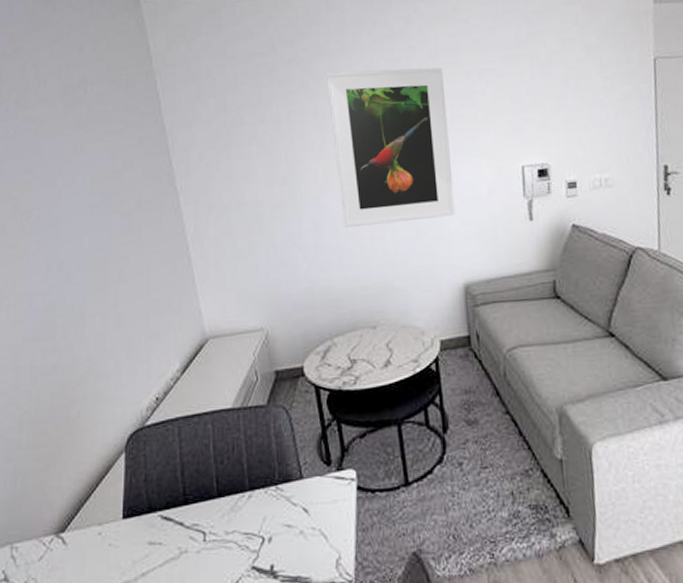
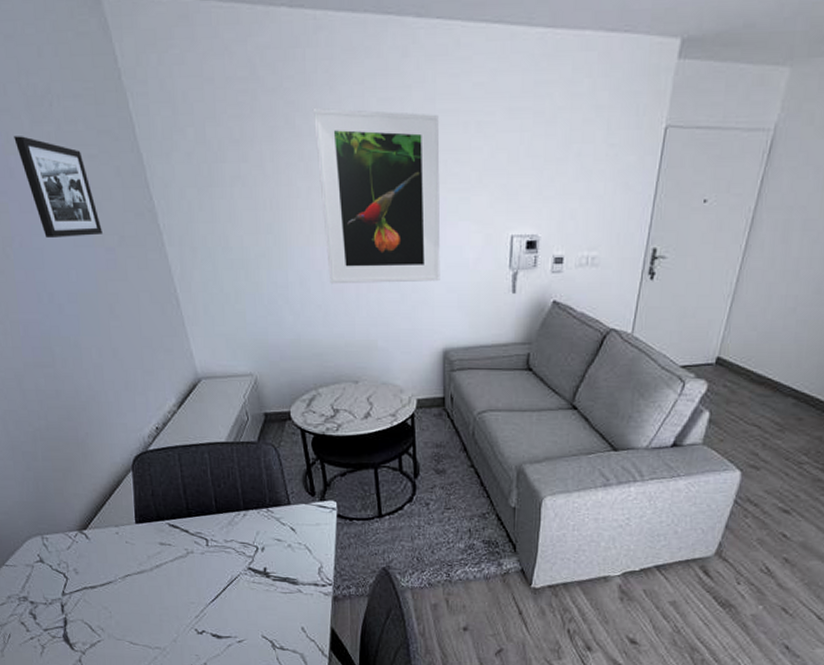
picture frame: none [47,119,120,209] -> present [14,136,103,237]

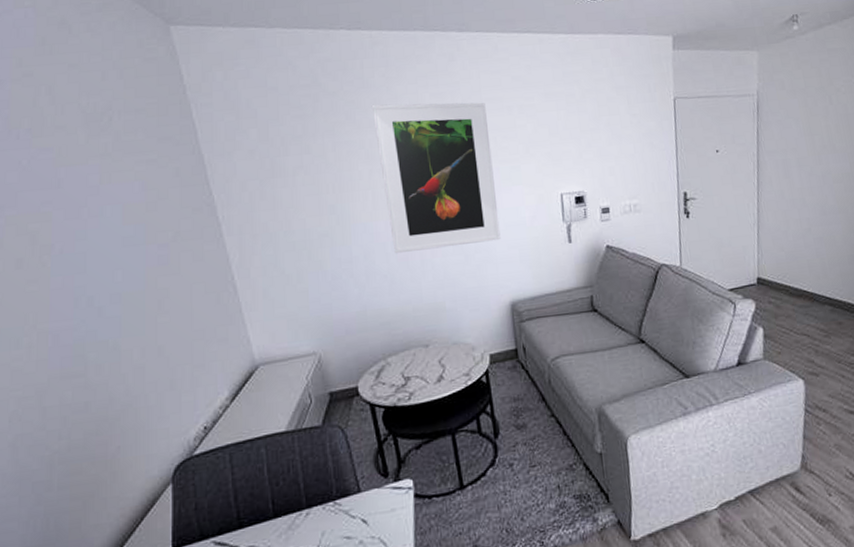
picture frame: present [14,136,103,237] -> none [67,149,156,241]

